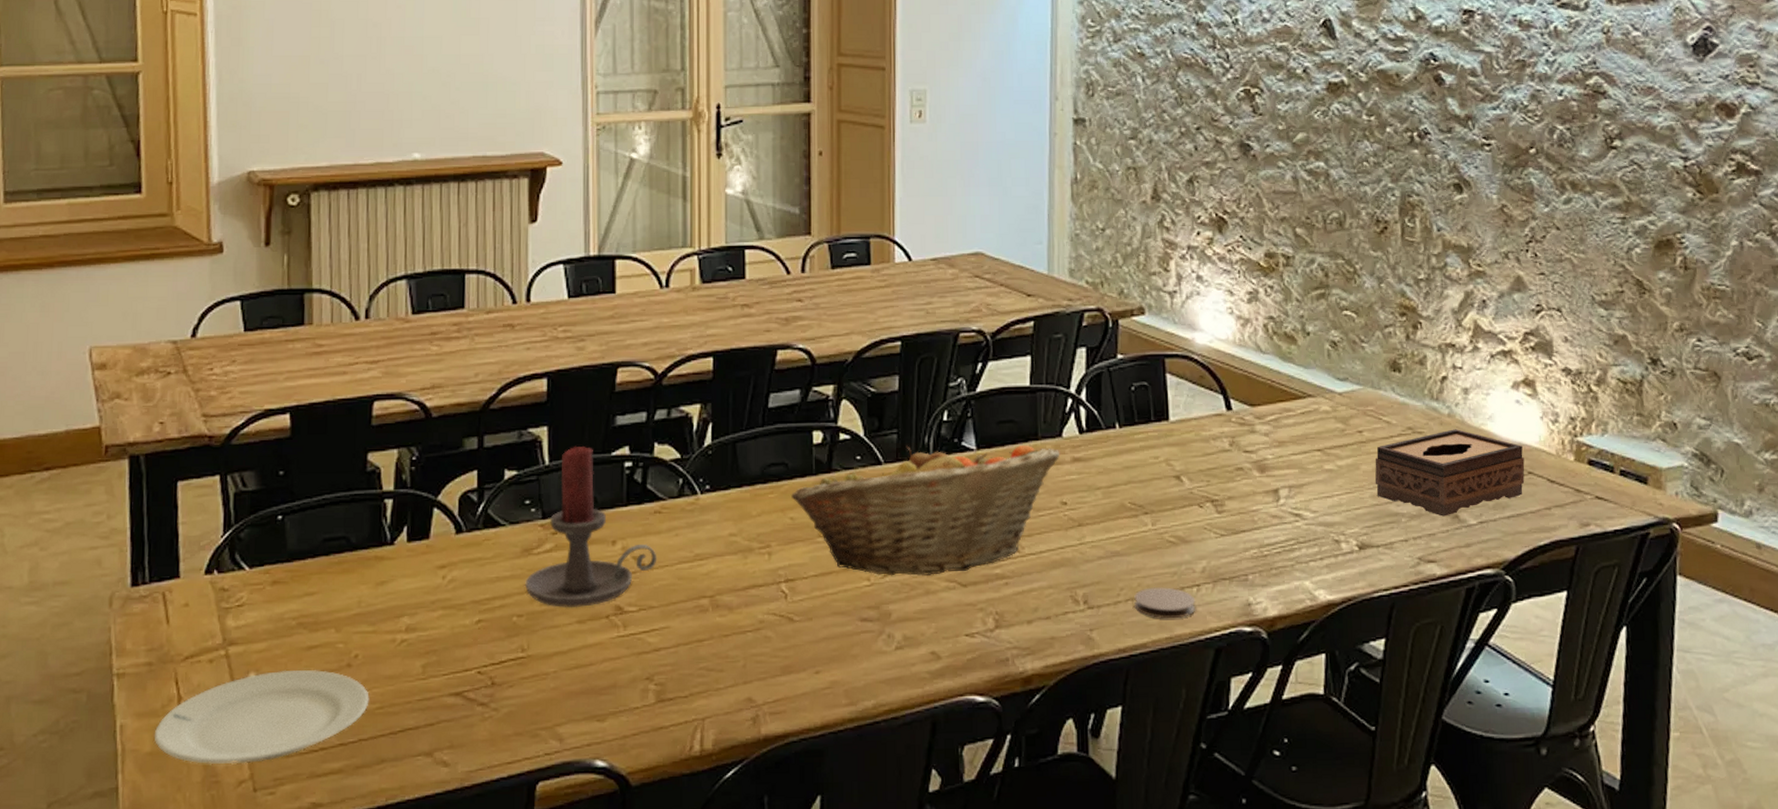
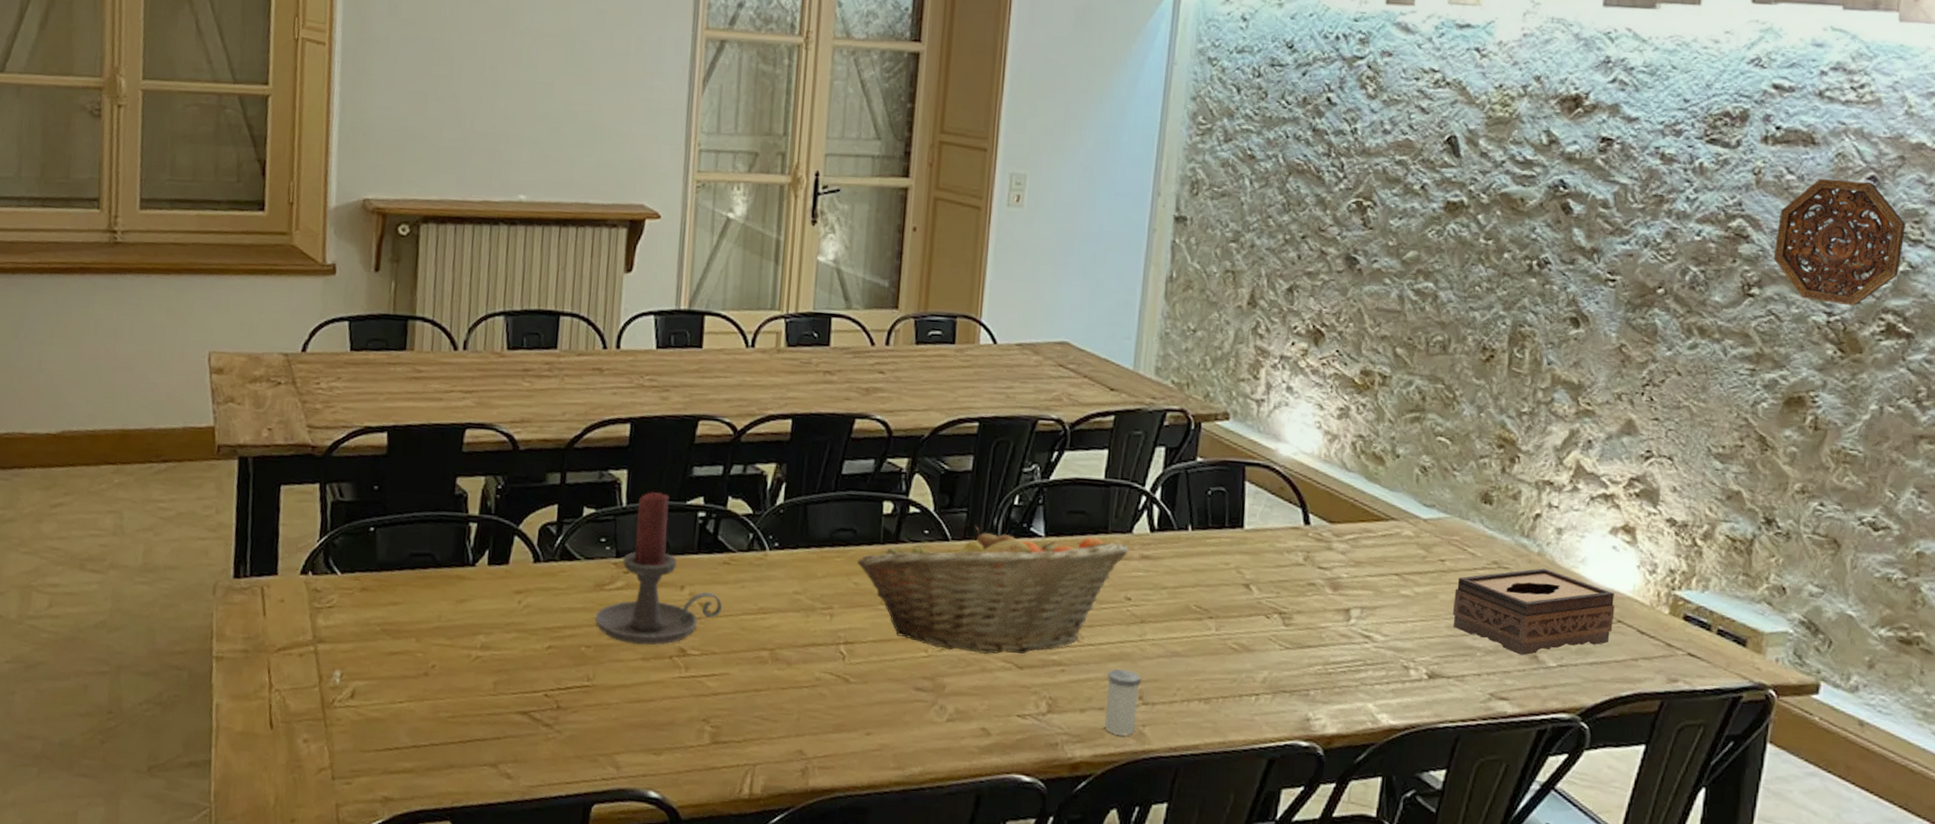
plate: present [154,670,369,765] -> none [245,671,443,754]
salt shaker: none [1051,575,1085,644] -> present [1104,668,1141,737]
coaster: present [1133,587,1196,619] -> none [1189,691,1253,725]
decorative platter: none [1629,32,1743,150] -> present [1773,178,1907,306]

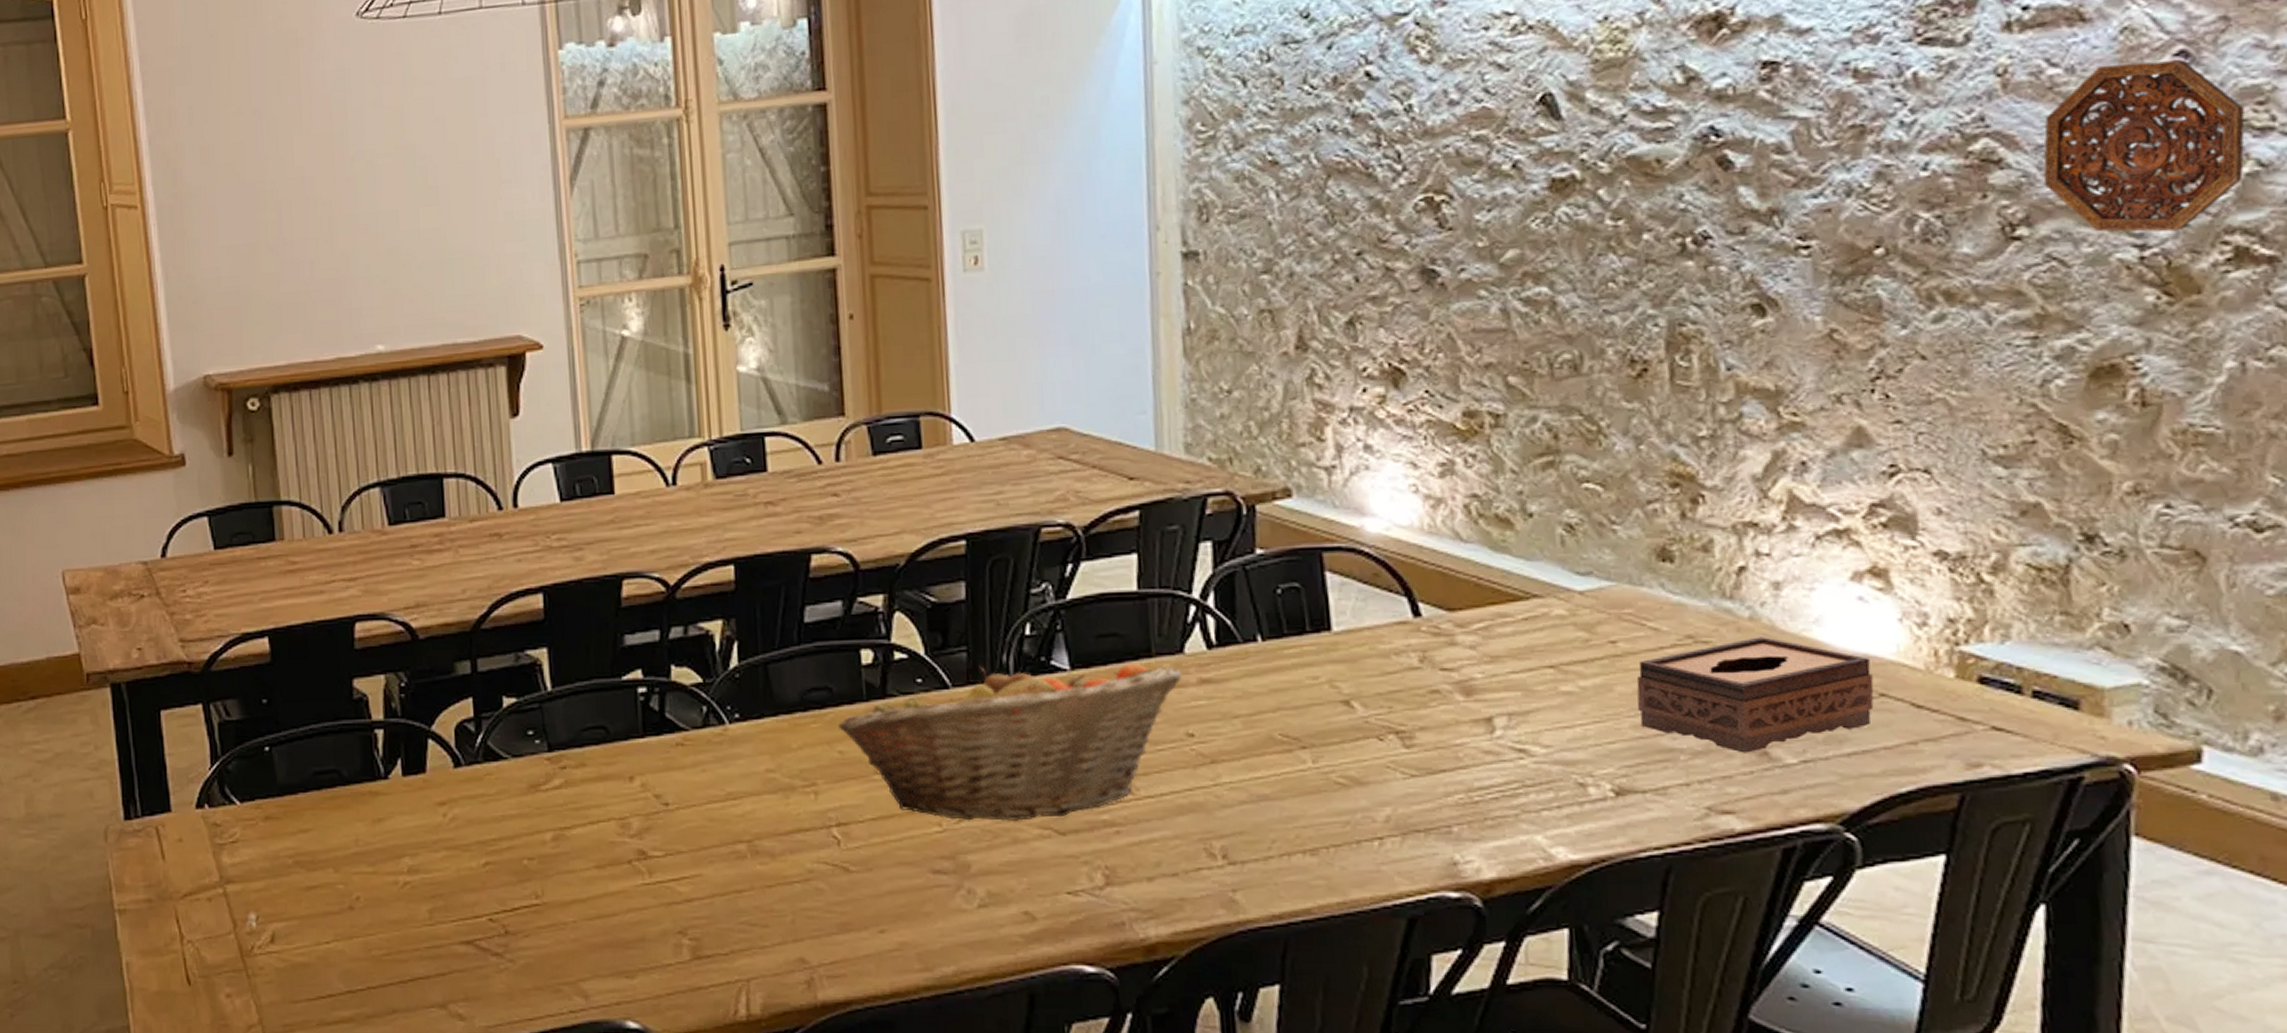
candle holder: present [595,491,723,646] -> none [534,669,683,852]
salt shaker: present [1104,668,1141,737] -> none [1177,823,1224,907]

